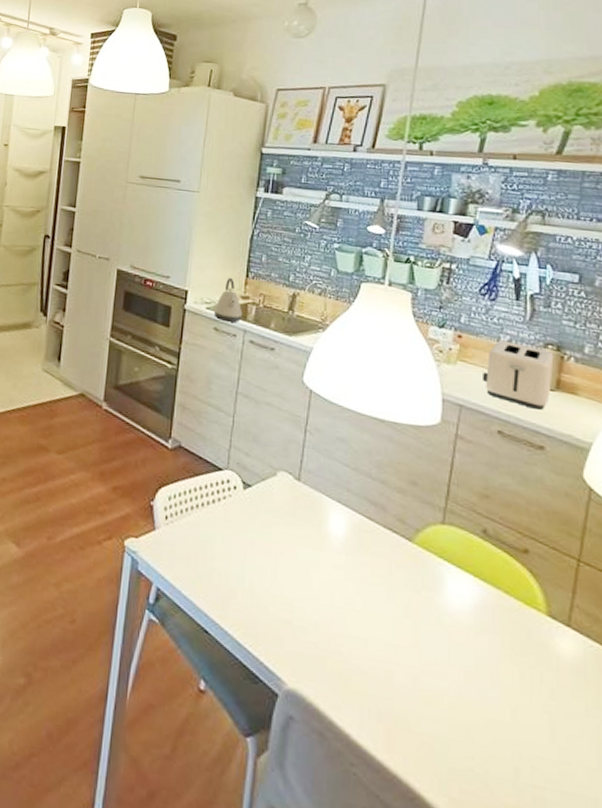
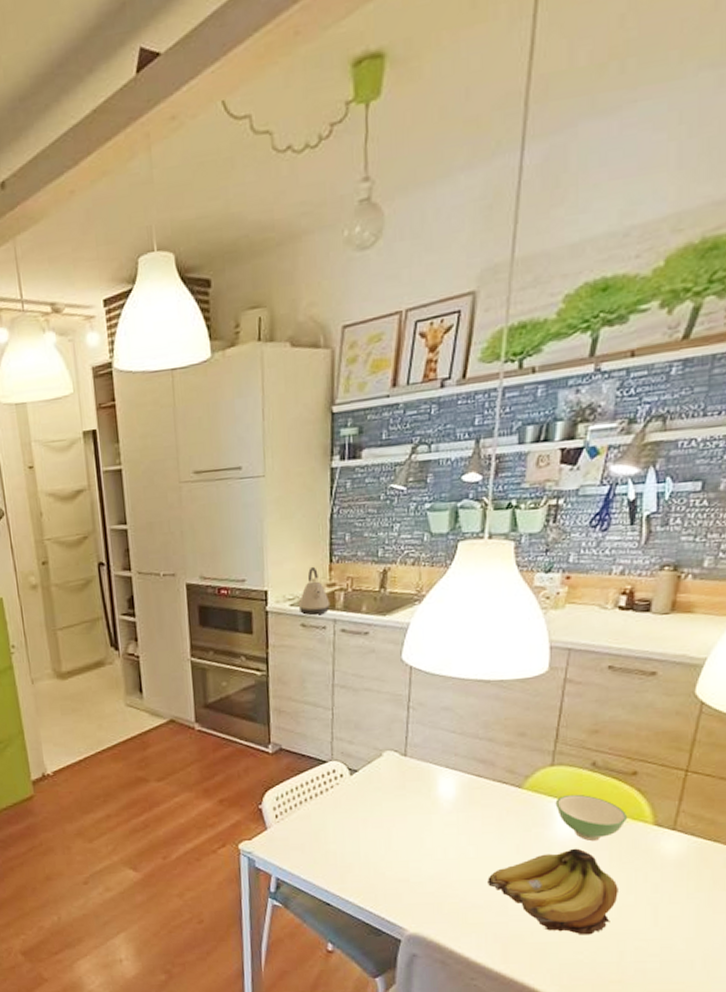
fruit: none [374,623,512,738] -> present [487,848,618,935]
bowl: none [446,559,520,621] -> present [555,794,628,842]
toaster: present [483,340,554,410] -> none [593,571,670,637]

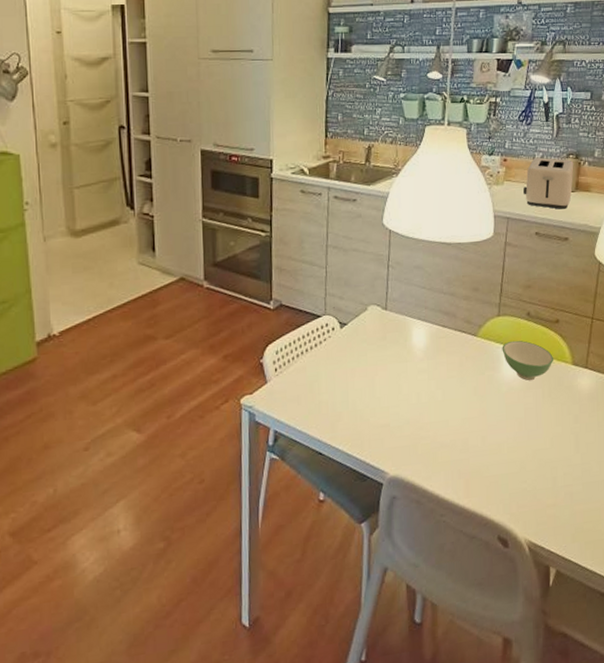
kettle: present [298,566,331,616] -> none [298,140,326,184]
fruit: present [487,848,618,935] -> none [452,387,550,466]
toaster: none [593,571,670,637] -> present [523,157,574,209]

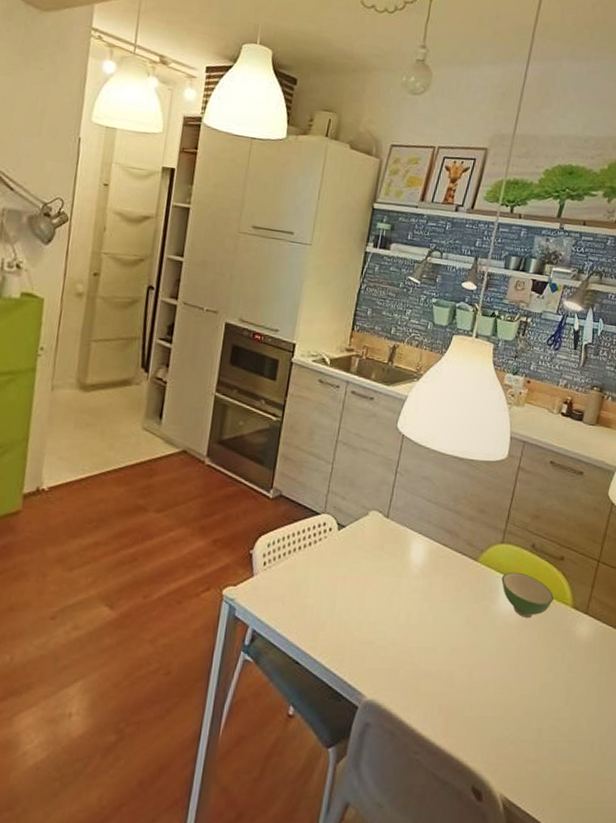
toaster: present [523,157,574,209] -> none [543,384,597,442]

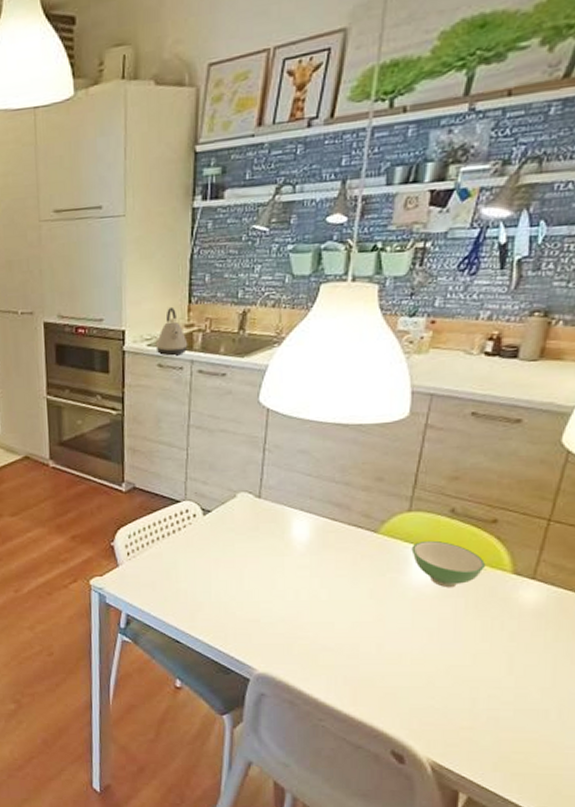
kettle: none [319,330,347,375] -> present [155,306,188,357]

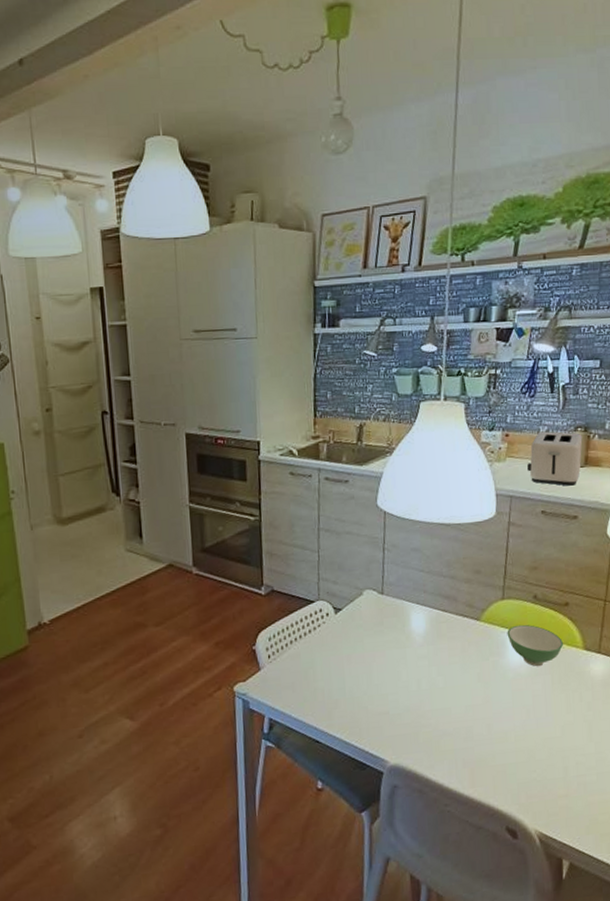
kettle: present [155,306,188,357] -> none [287,420,315,465]
toaster: none [458,316,540,383] -> present [527,431,583,486]

